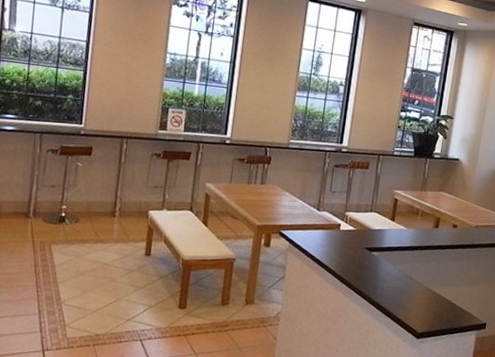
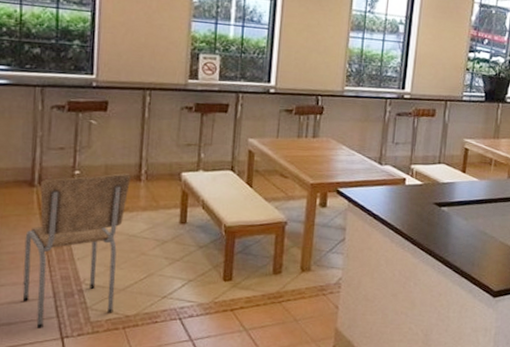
dining chair: none [14,209,107,341] -> present [22,173,131,328]

